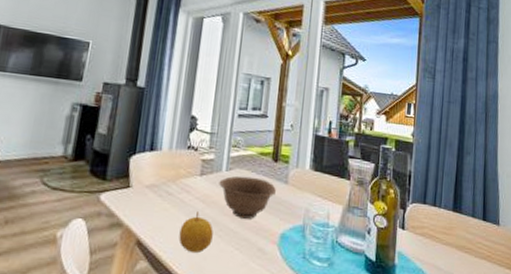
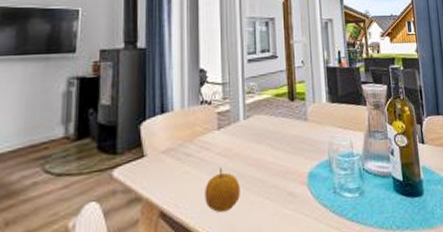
bowl: present [219,175,276,219] -> none [238,120,297,166]

